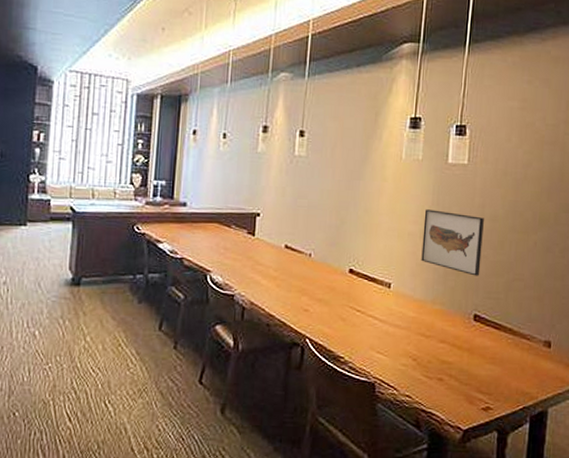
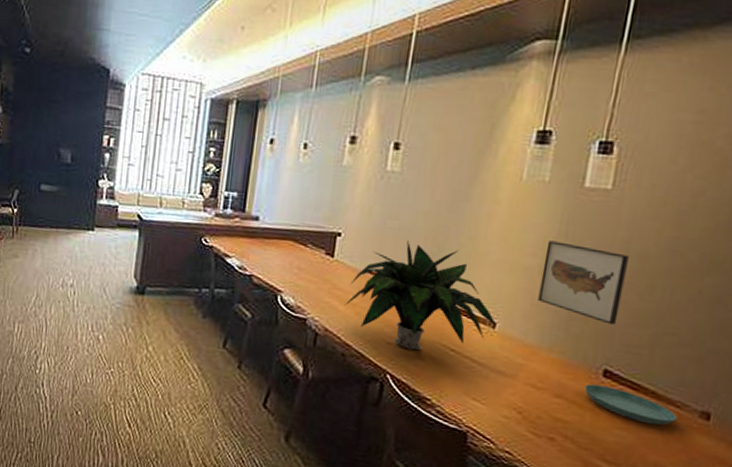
potted plant: none [266,216,392,314] -> present [344,240,497,350]
saucer: none [461,328,529,357] -> present [584,384,678,425]

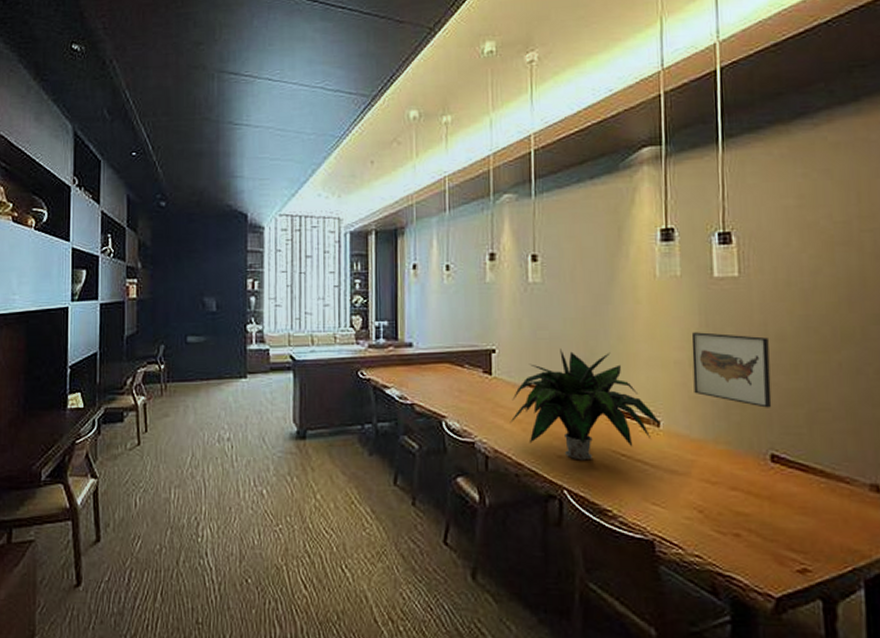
saucer: present [584,384,678,425] -> none [756,471,850,505]

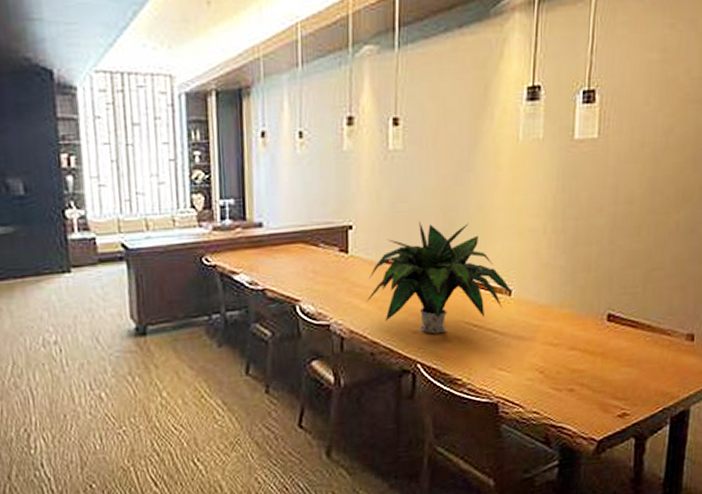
wall art: present [691,332,772,408] -> none [545,198,618,271]

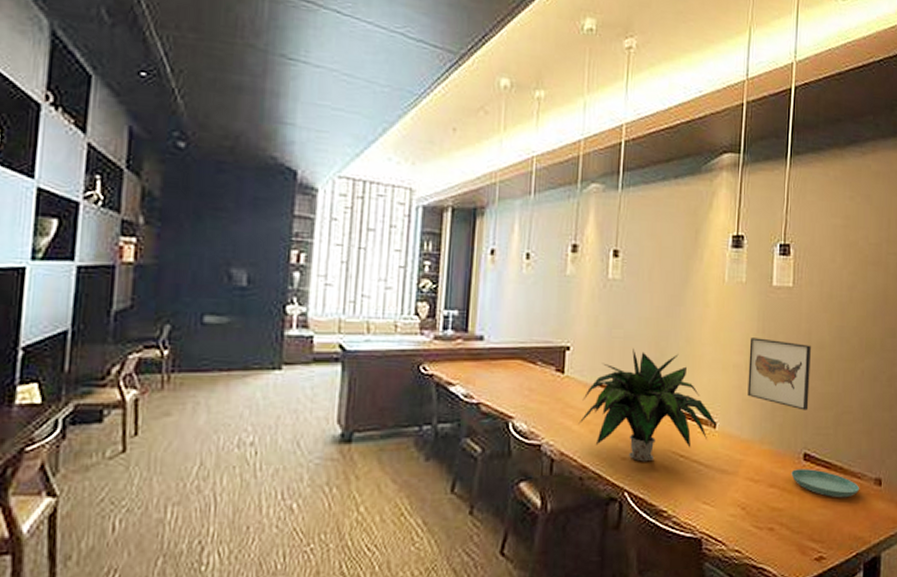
wall art: none [545,198,618,271] -> present [747,337,811,411]
saucer: none [593,329,670,356] -> present [791,469,860,498]

